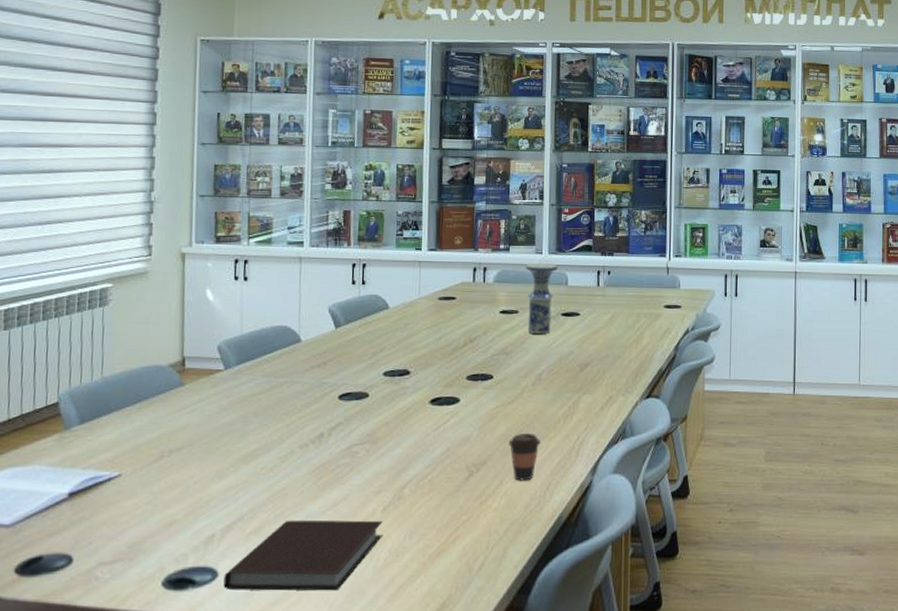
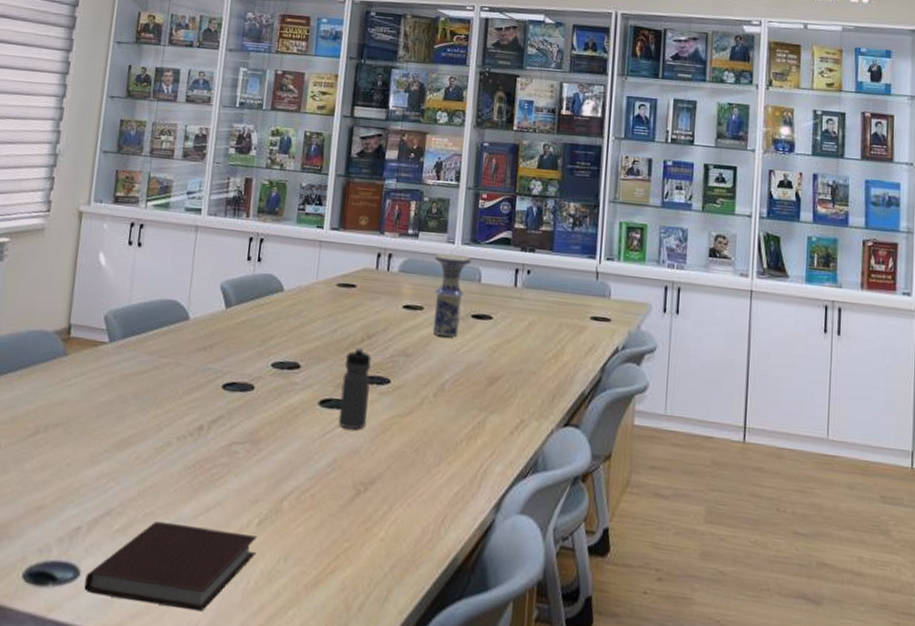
water bottle: none [448,350,475,421] -> present [338,346,371,430]
coffee cup: present [508,434,541,481] -> none [402,452,439,510]

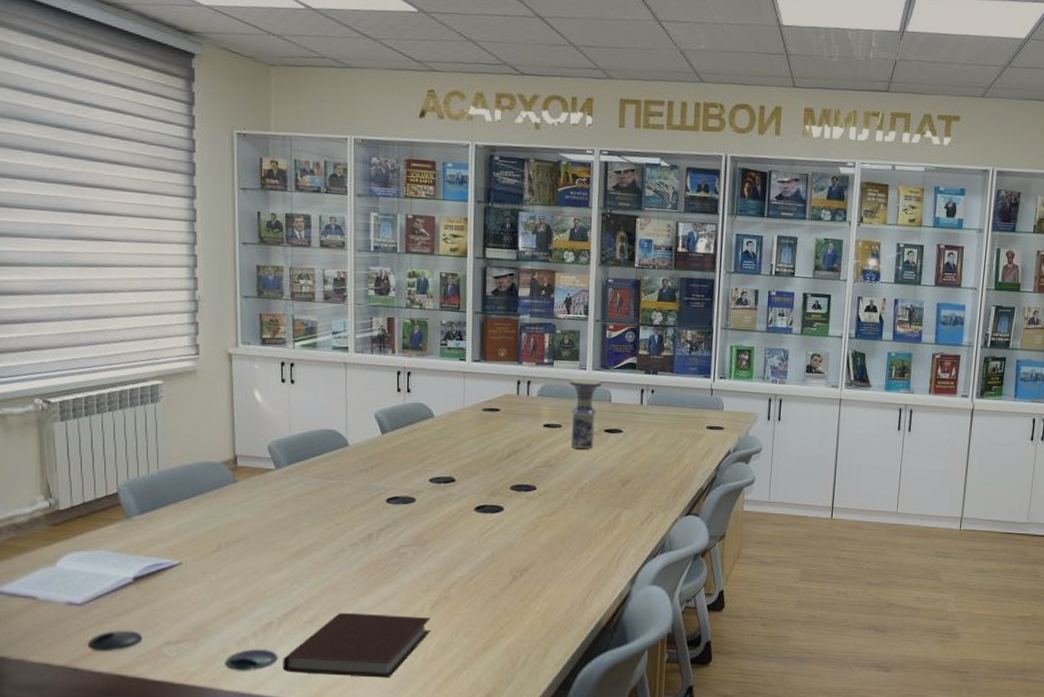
water bottle: present [338,346,371,430] -> none [493,461,519,529]

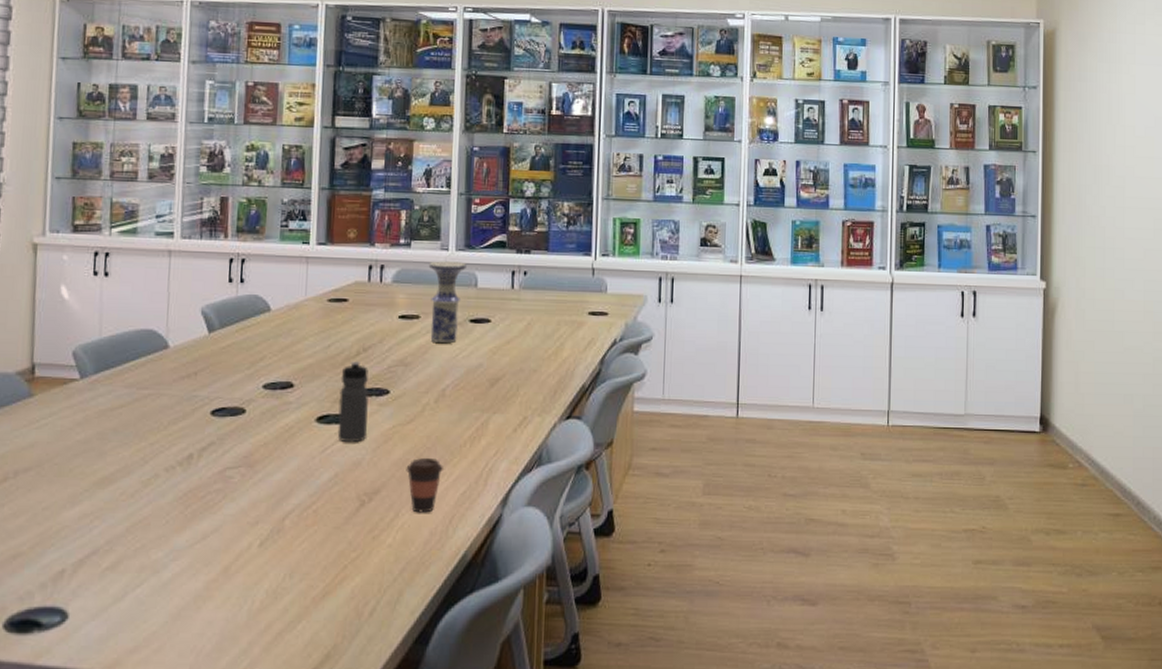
notebook: present [283,612,431,678] -> none [74,554,259,637]
water bottle: none [493,461,519,529] -> present [337,360,369,443]
coffee cup: none [551,543,582,588] -> present [406,458,443,513]

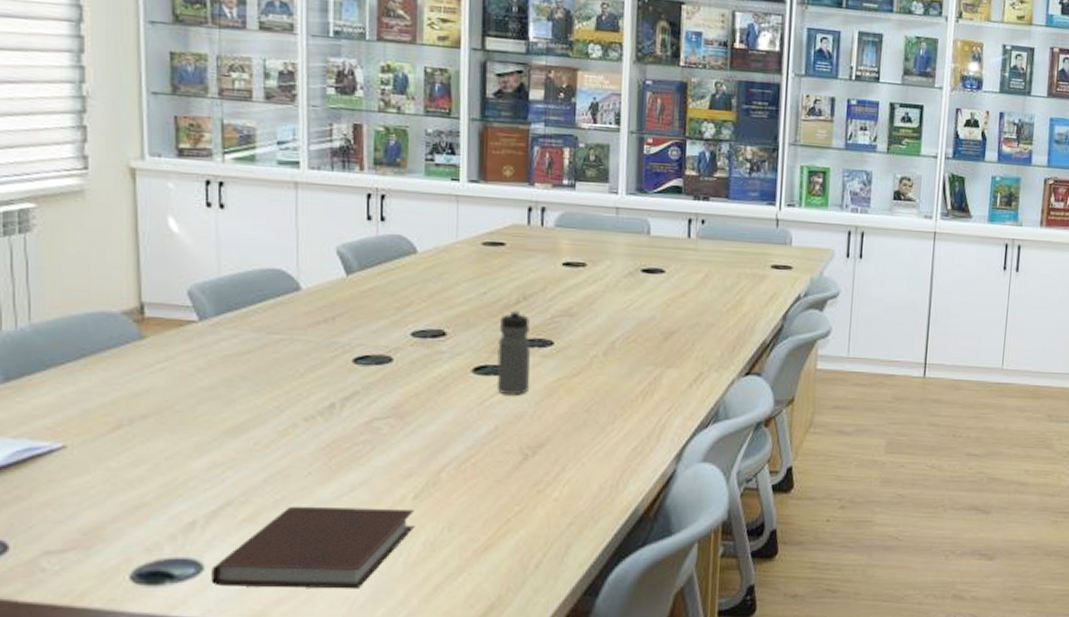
notebook: none [74,554,259,637] -> present [211,506,414,589]
coffee cup: present [406,458,443,513] -> none [573,412,613,468]
vase: present [428,261,466,344] -> none [595,205,638,294]

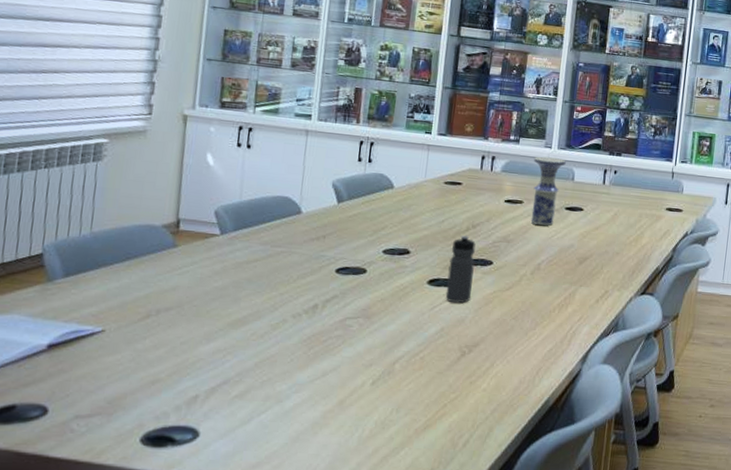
notebook: present [211,506,414,589] -> none [204,386,371,458]
vase: none [595,205,638,294] -> present [530,156,566,226]

